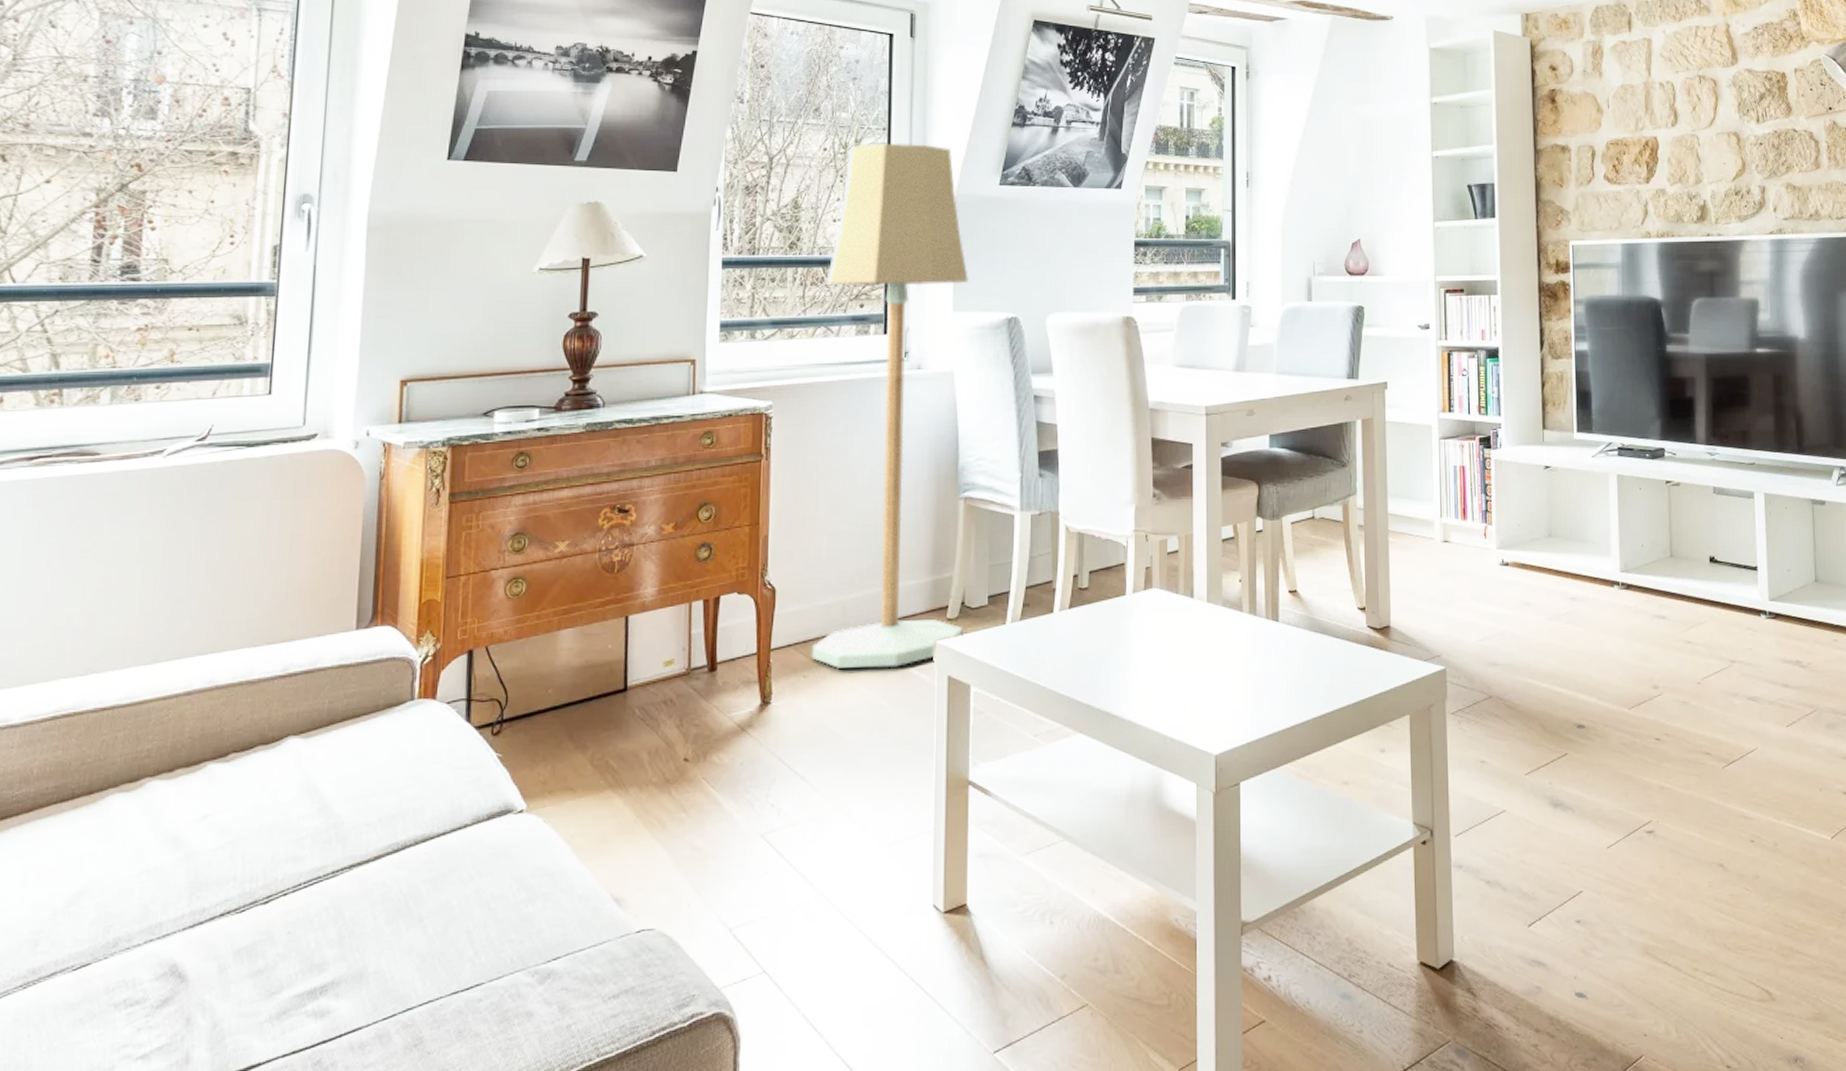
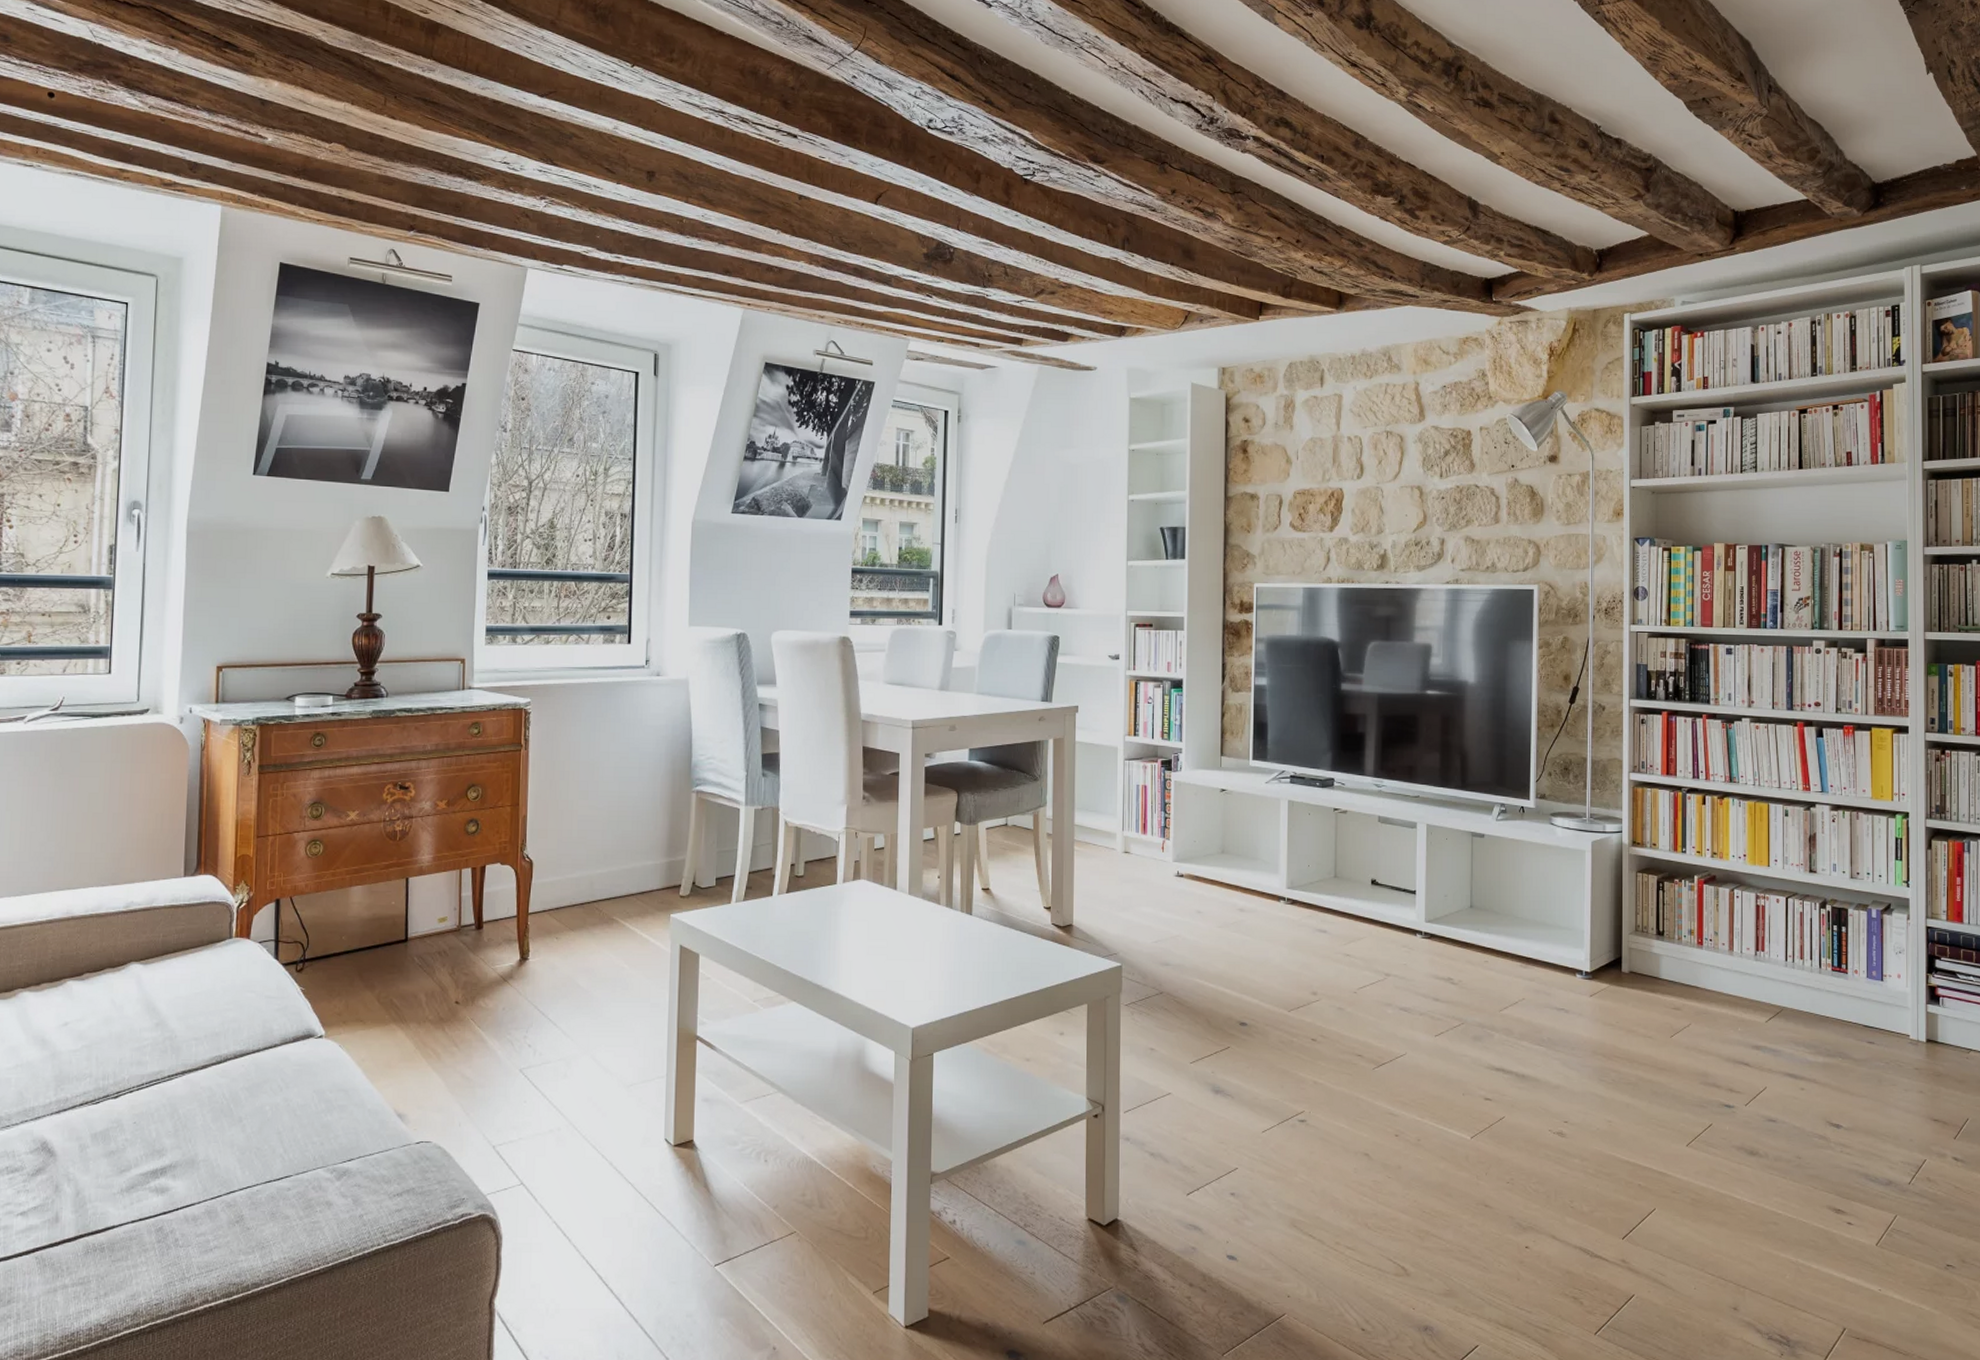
floor lamp: present [811,143,968,668] -> none [563,472,703,935]

